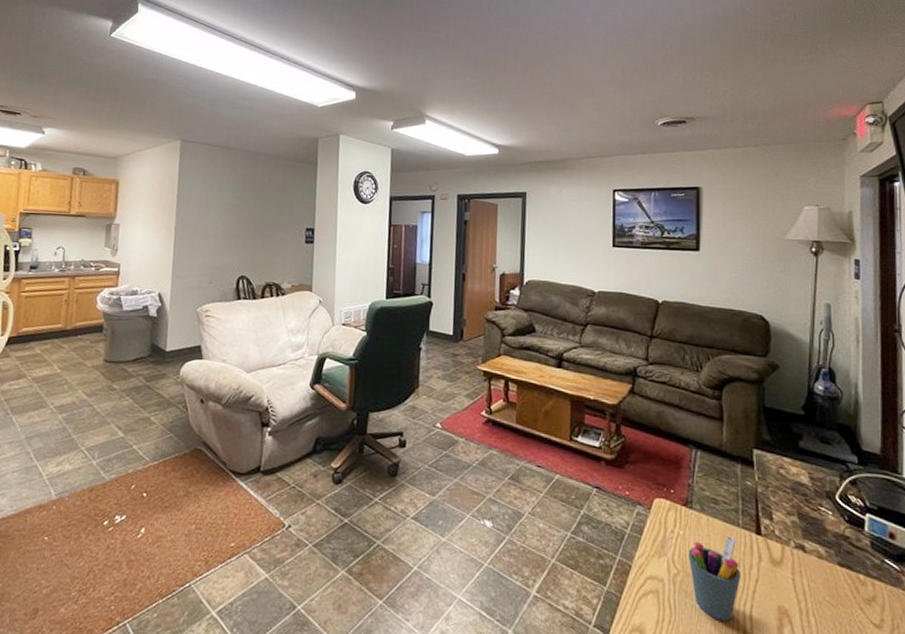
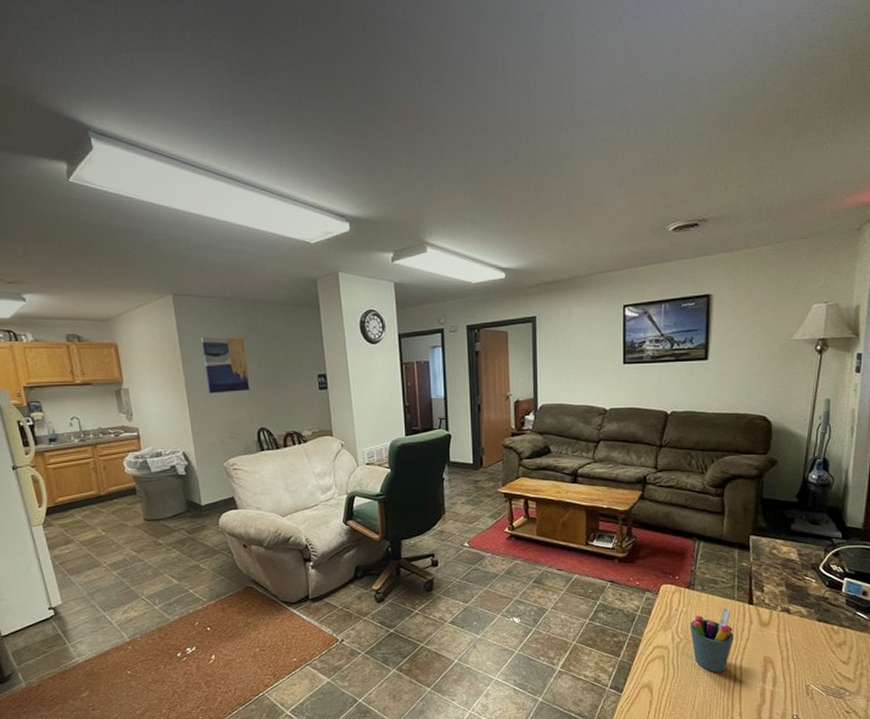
wall art: none [196,182,241,238] -> present [200,337,250,394]

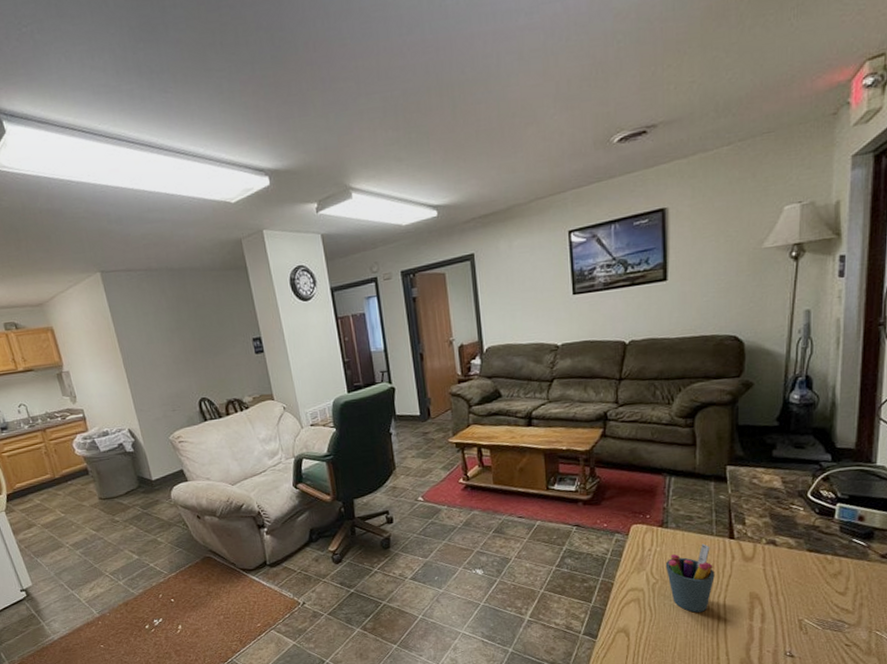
wall art: present [200,337,250,394] -> none [132,309,187,369]

